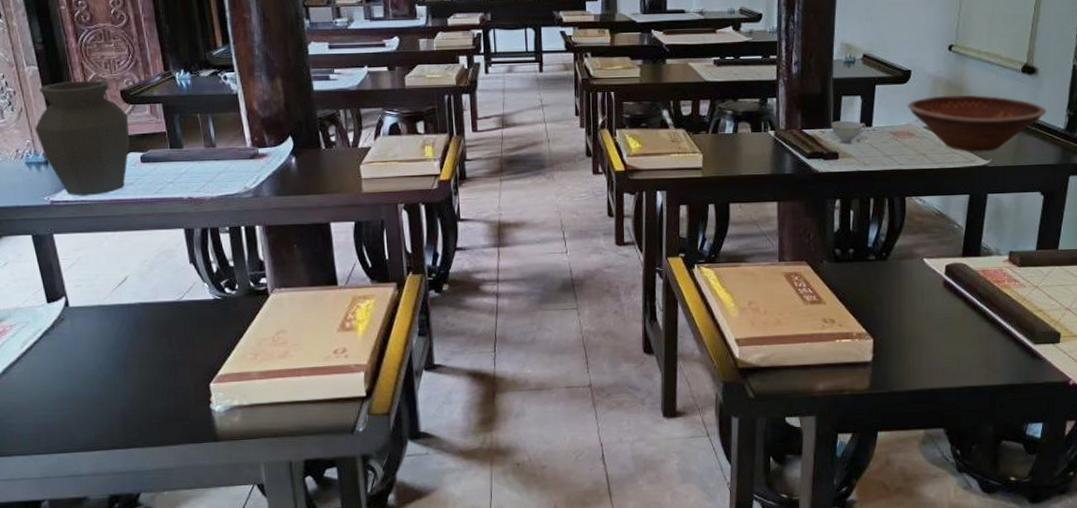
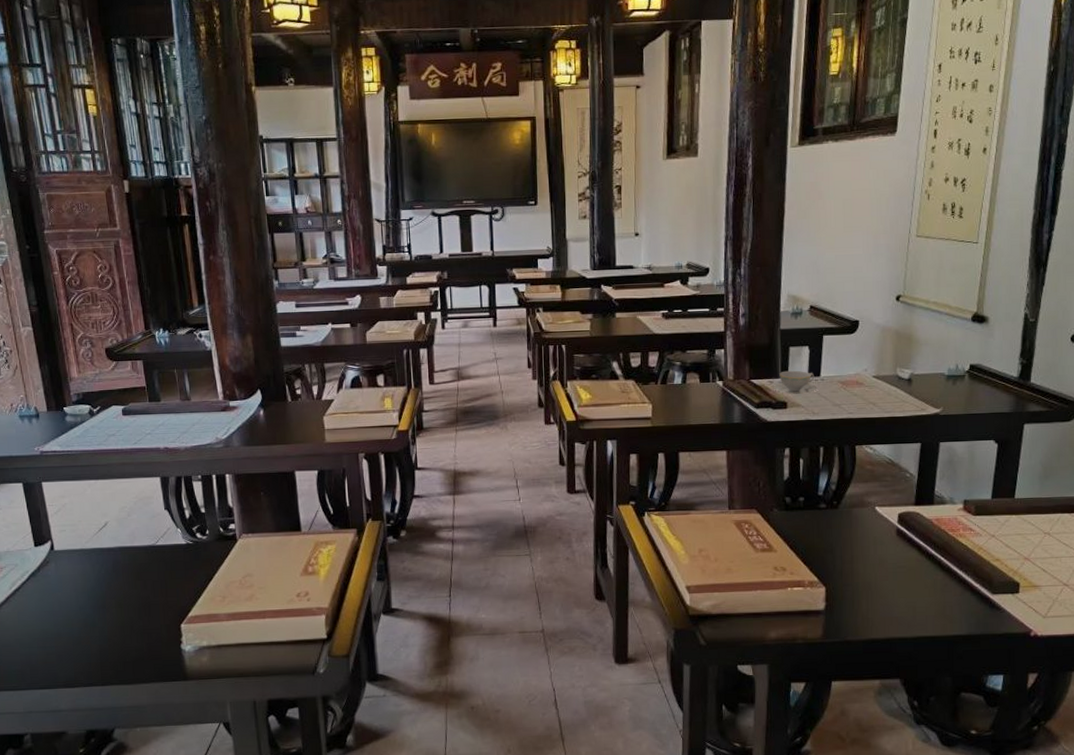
vase: present [34,80,130,196] -> none [27,339,113,447]
ceramic bowl: present [907,94,1046,152] -> none [856,343,998,401]

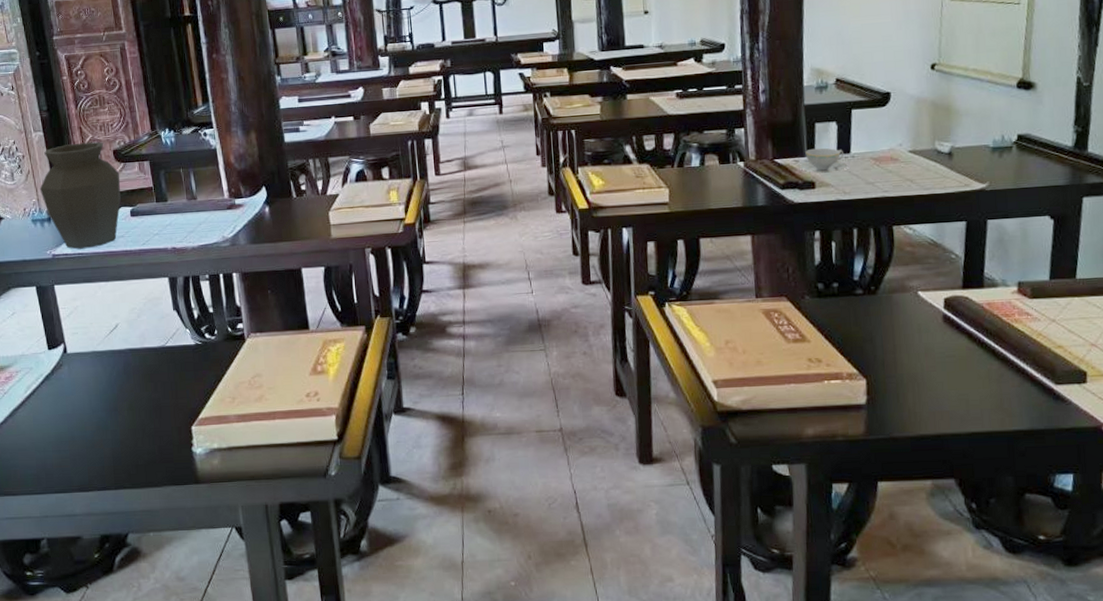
vase: none [27,339,113,447] -> present [39,141,121,250]

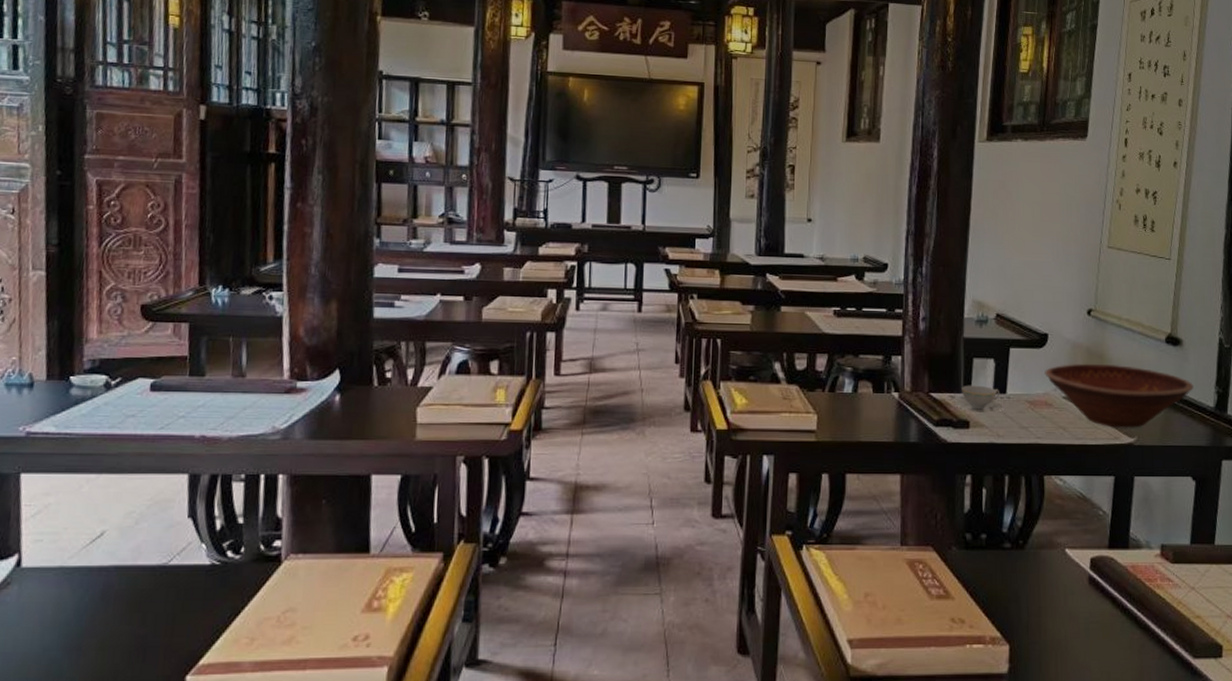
vase: present [39,141,121,250] -> none [25,290,145,428]
ceramic bowl: none [888,114,1050,176] -> present [1044,363,1194,428]

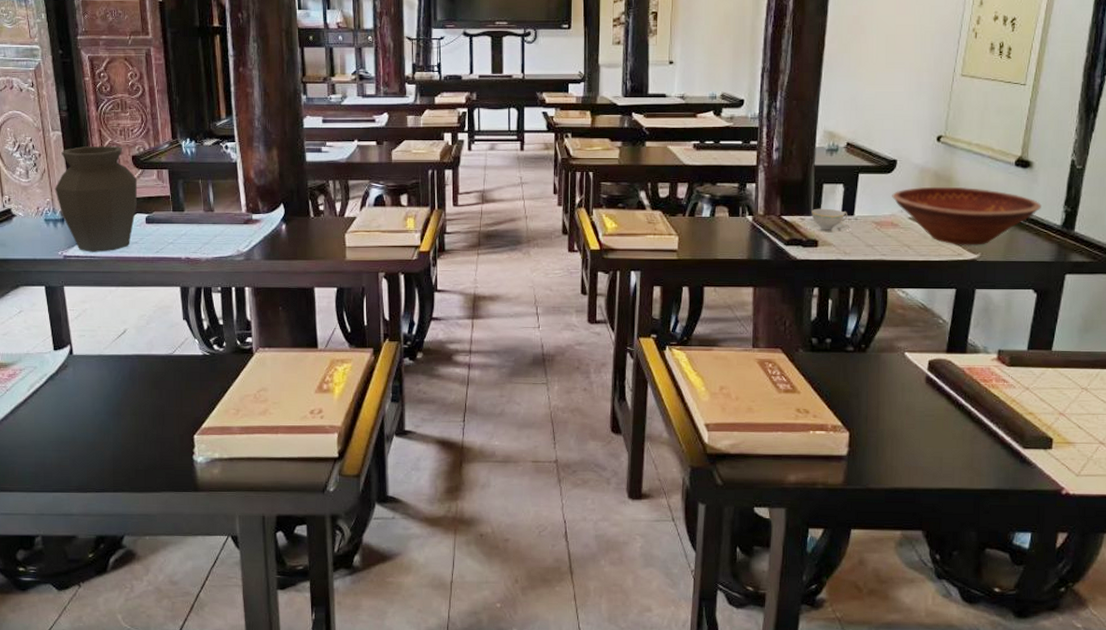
vase: none [25,290,145,428] -> present [54,145,138,252]

